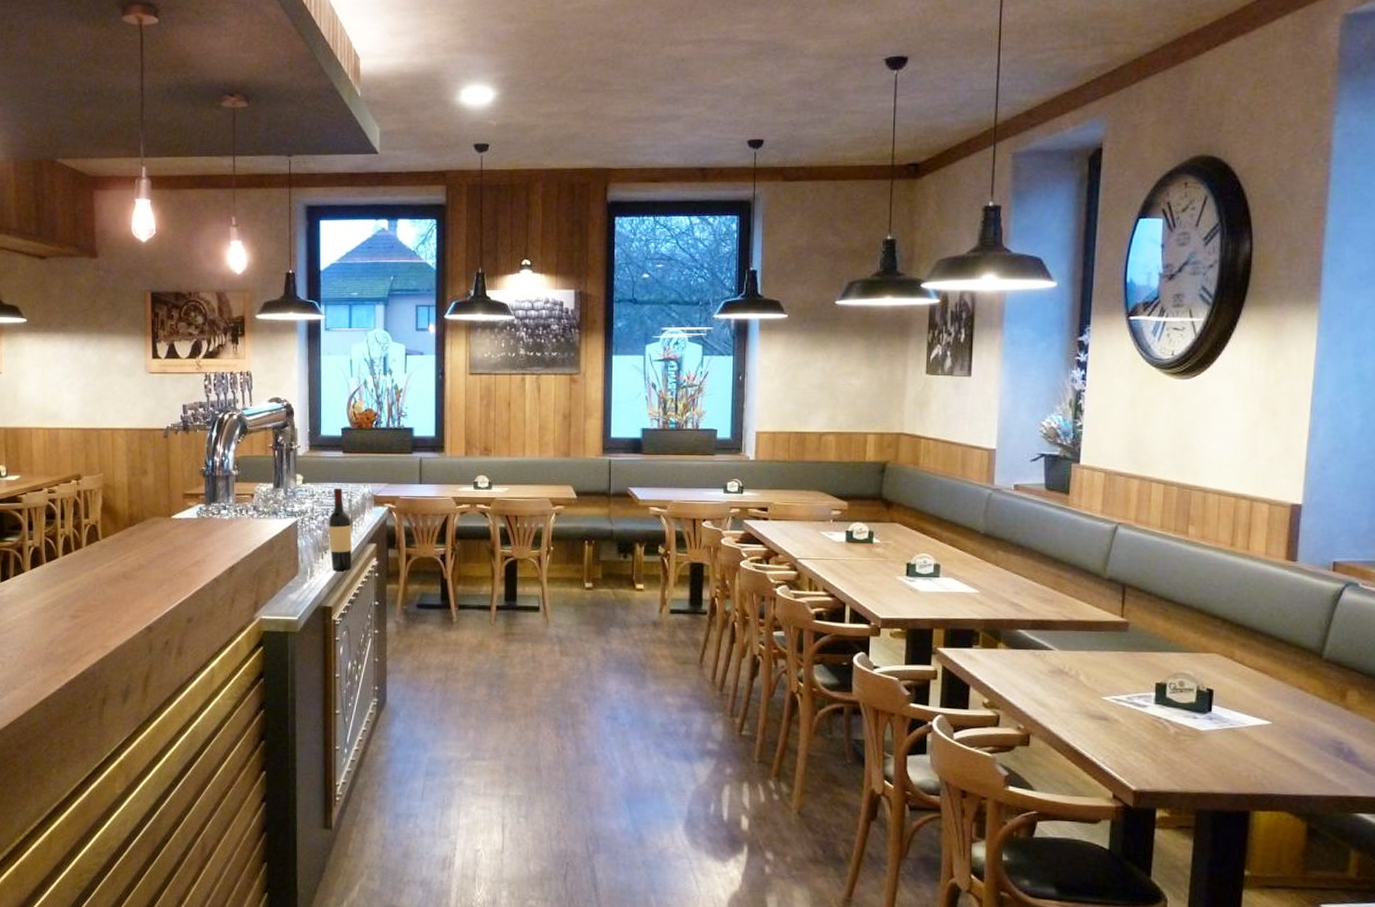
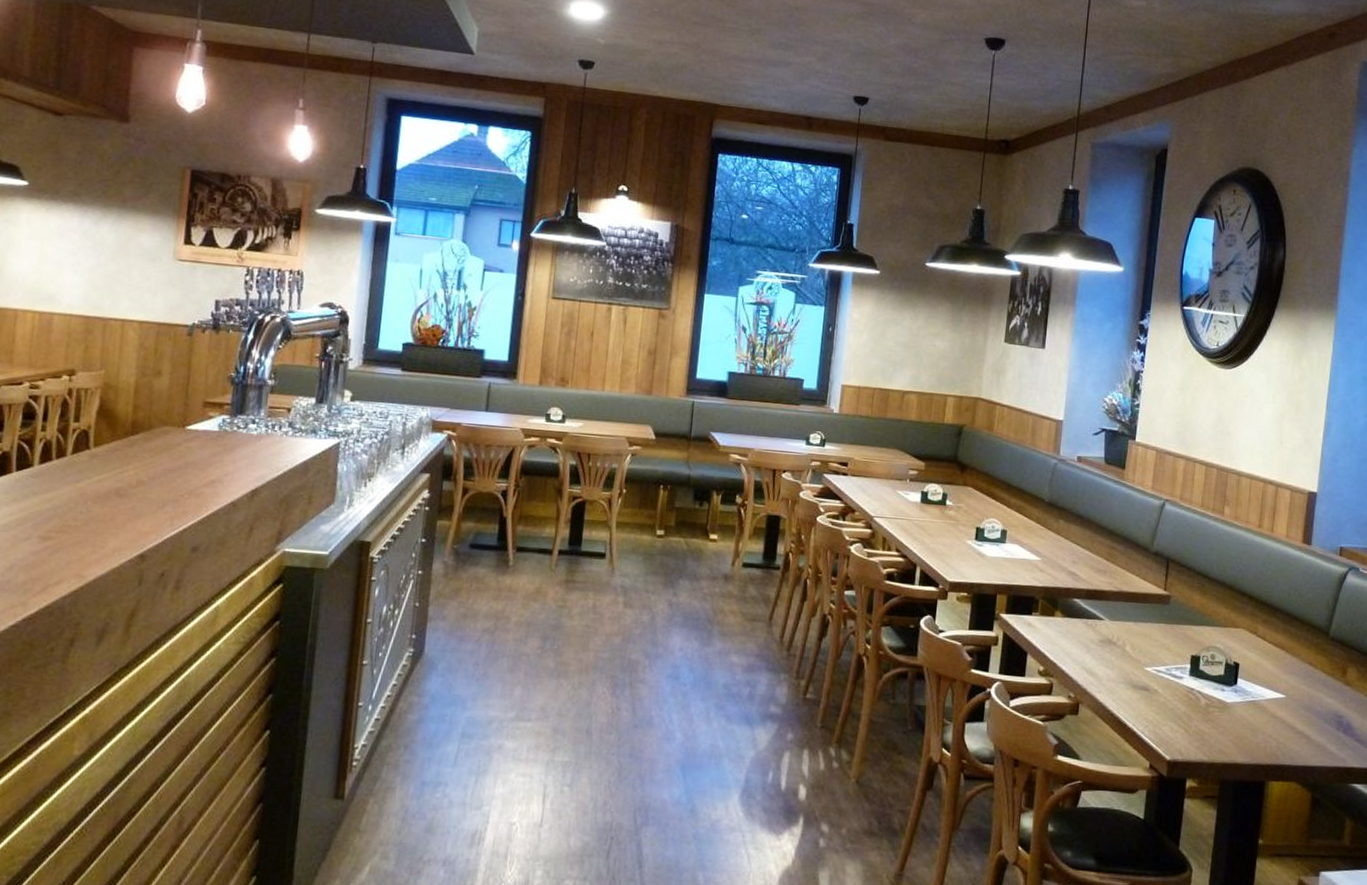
wine bottle: present [328,488,352,572] -> none [375,408,404,503]

